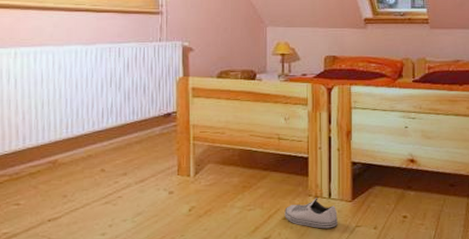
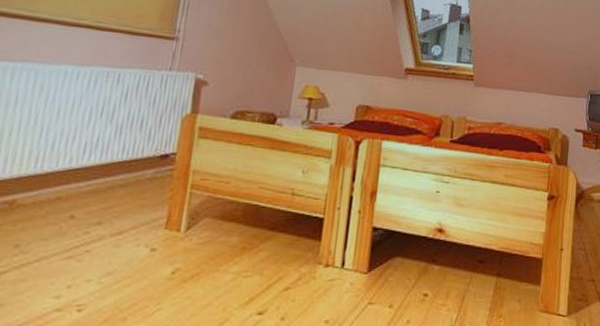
shoe: present [284,198,338,229] -> none [286,267,349,304]

